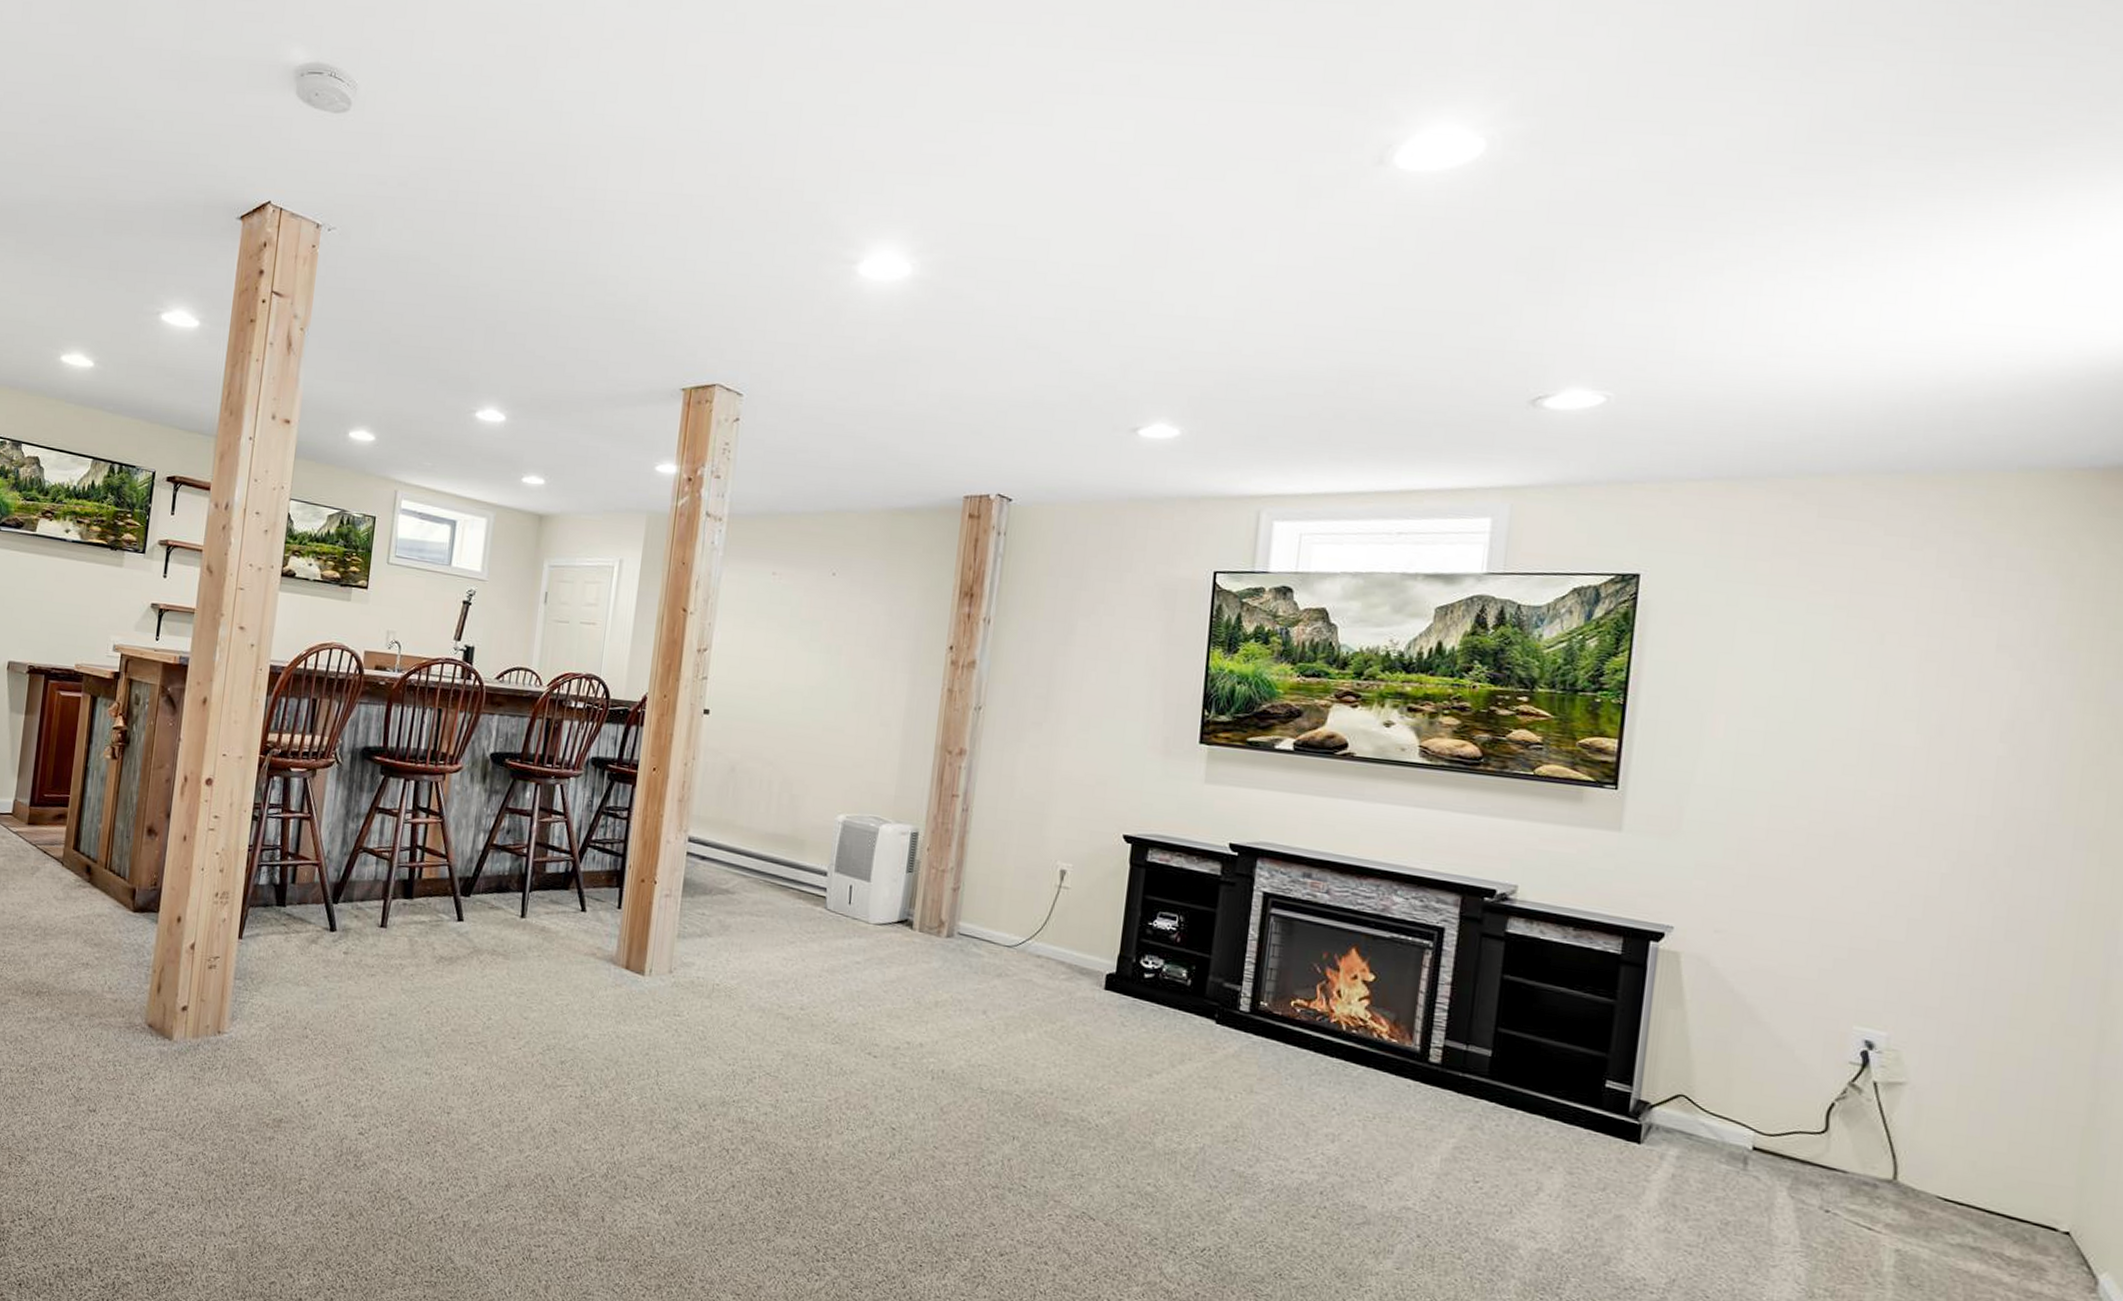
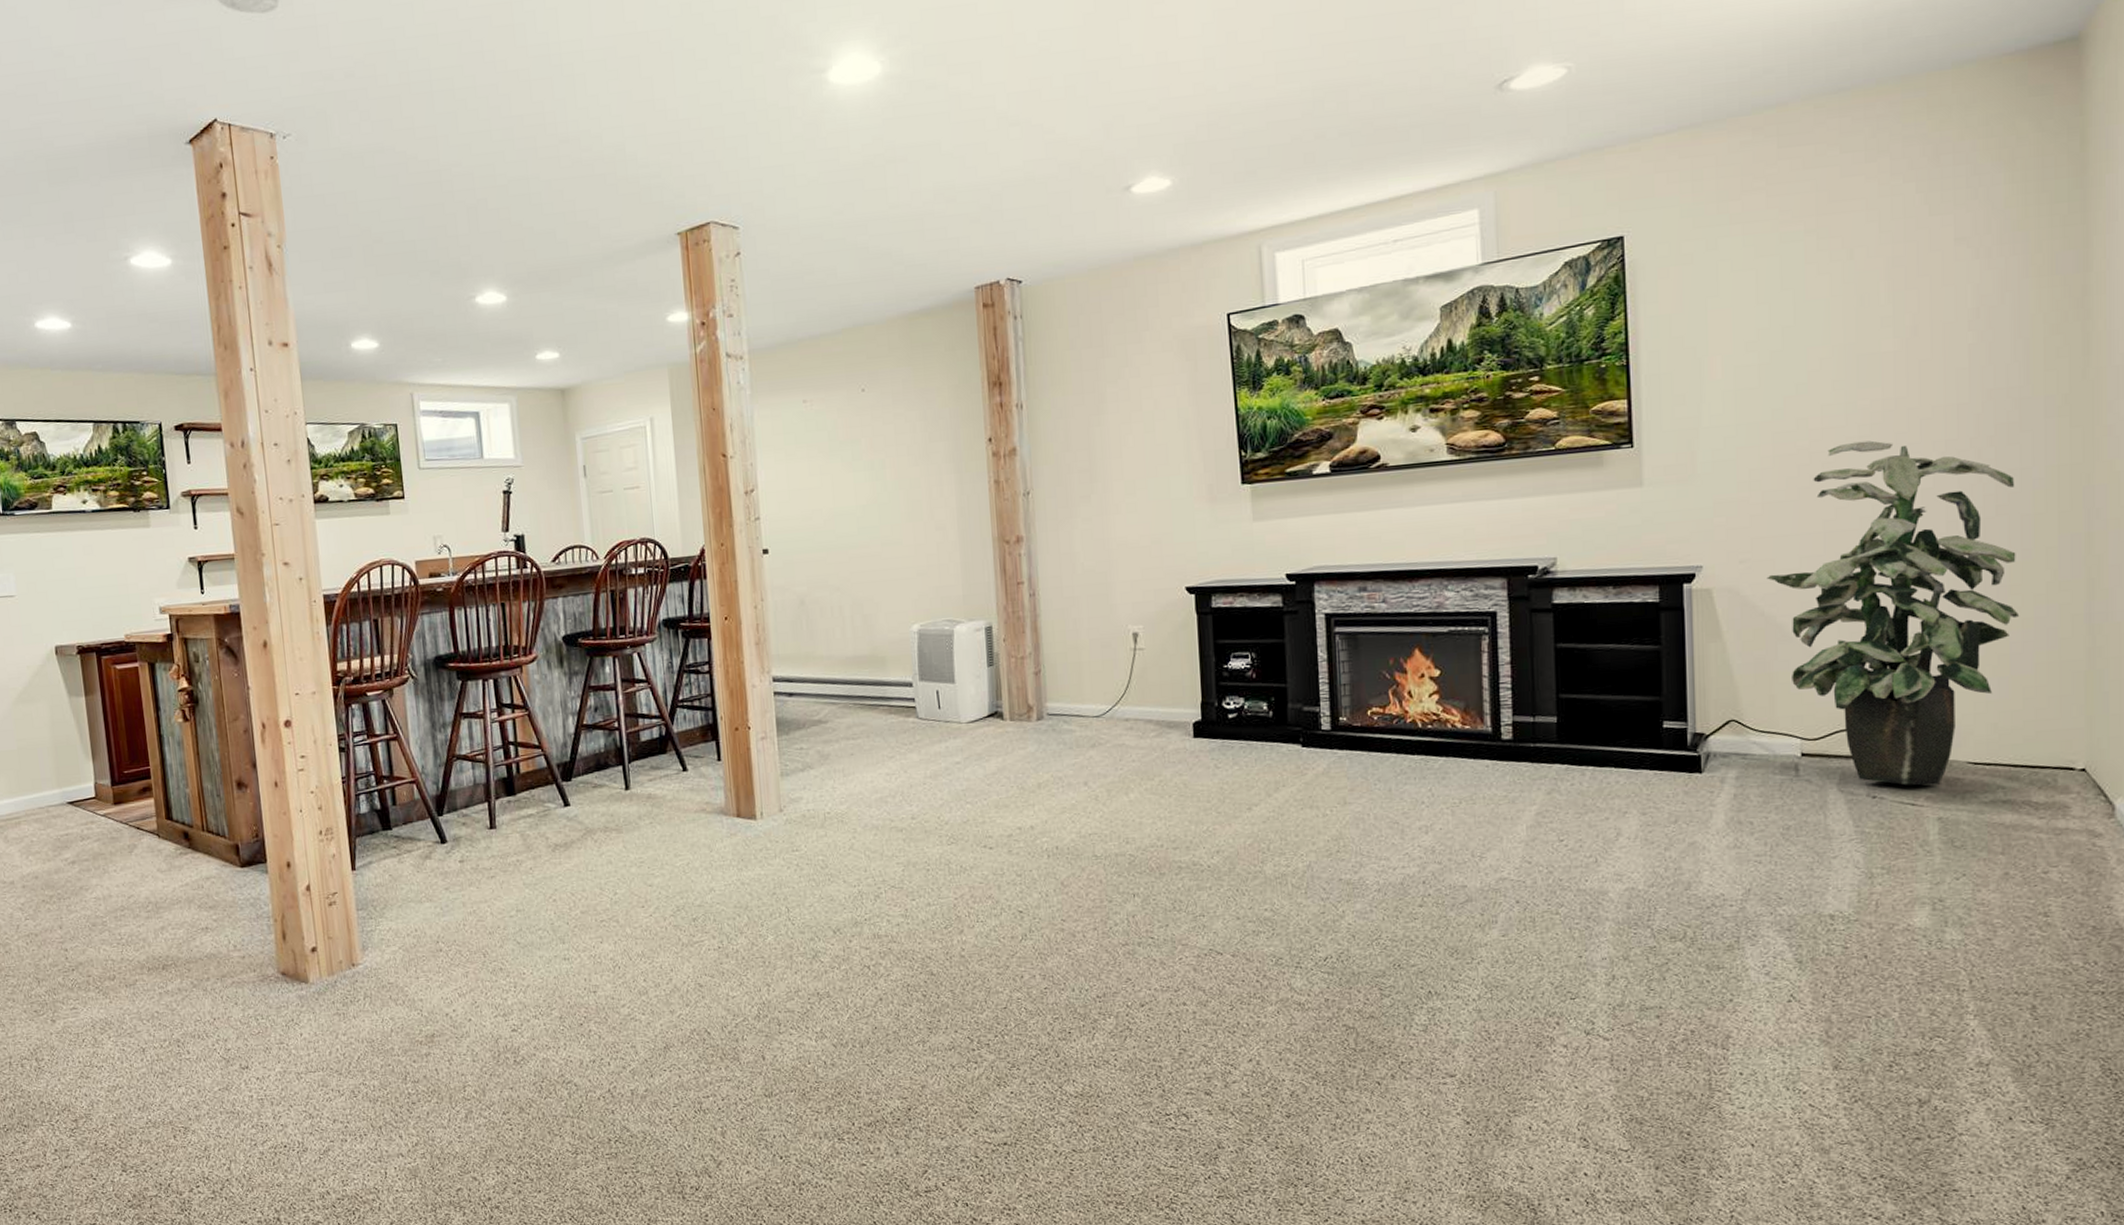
indoor plant: none [1741,832,2029,1215] -> present [1767,440,2020,786]

